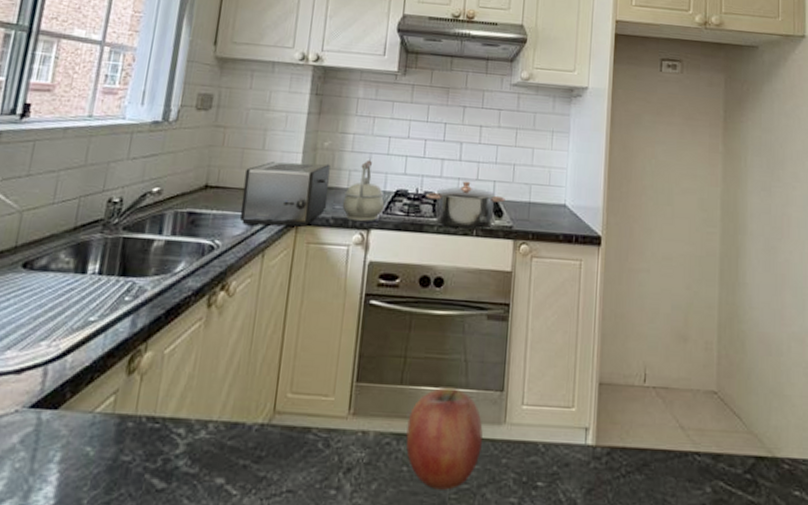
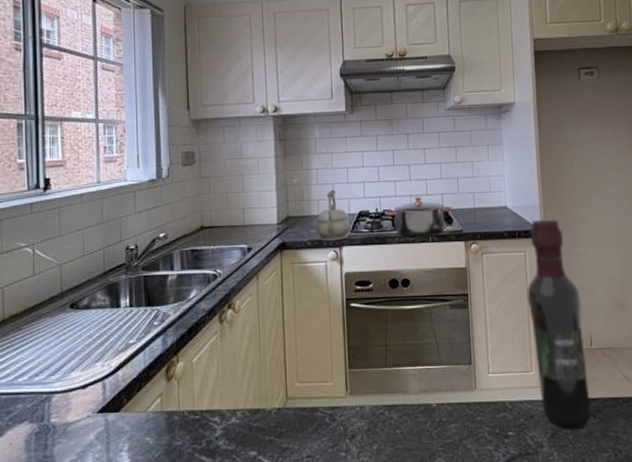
toaster: present [239,160,330,227] -> none [232,197,303,254]
fruit: present [406,387,483,490] -> none [395,365,459,445]
wine bottle: none [577,225,638,486] -> present [527,219,591,430]

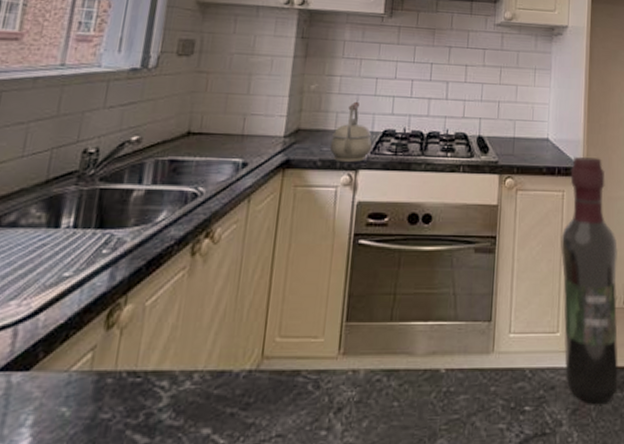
cooking pot: present [384,197,453,237] -> none [412,119,491,166]

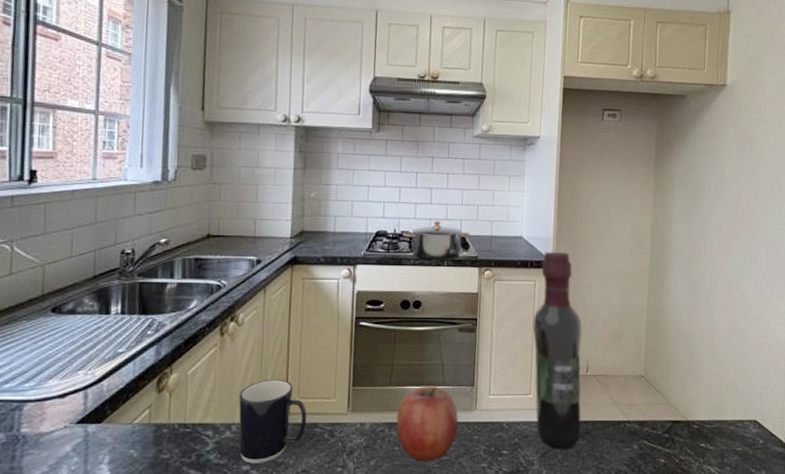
mug: none [200,312,289,426] -> present [238,379,307,464]
kettle: present [329,101,373,163] -> none [330,206,368,259]
fruit: none [396,321,472,422] -> present [396,385,458,462]
cooking pot: none [412,119,491,166] -> present [402,221,471,260]

